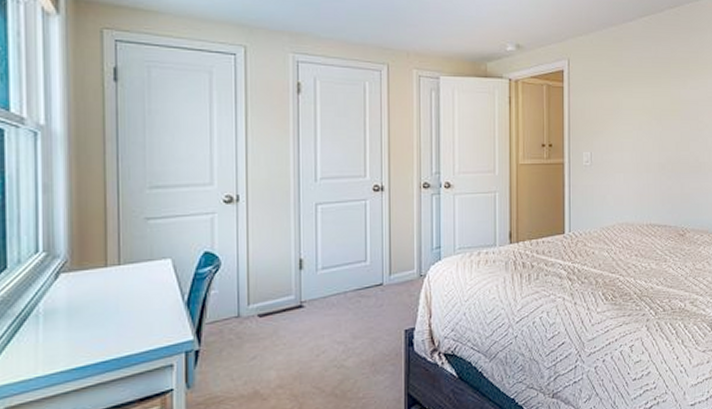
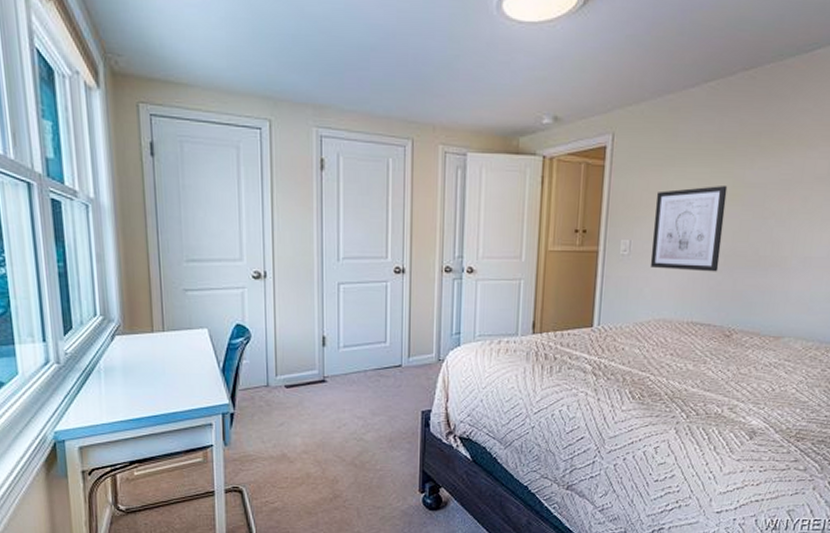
wall art: none [609,103,668,178] -> present [650,186,728,272]

